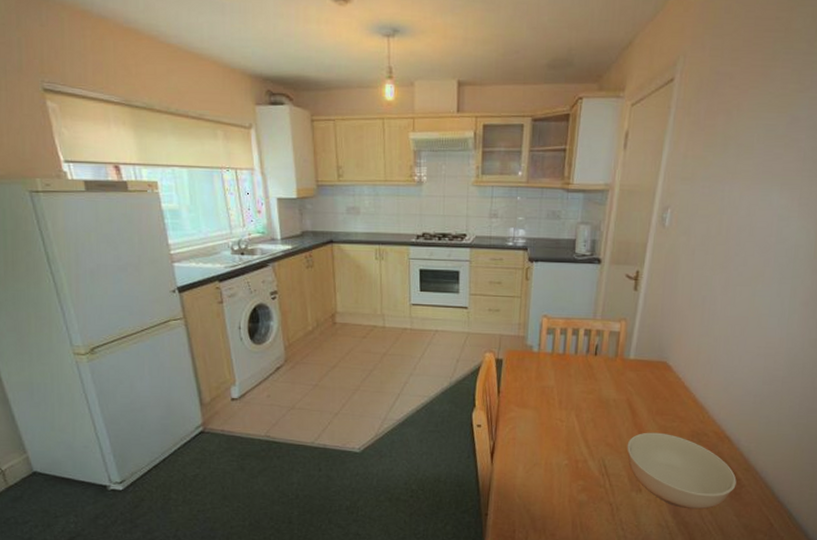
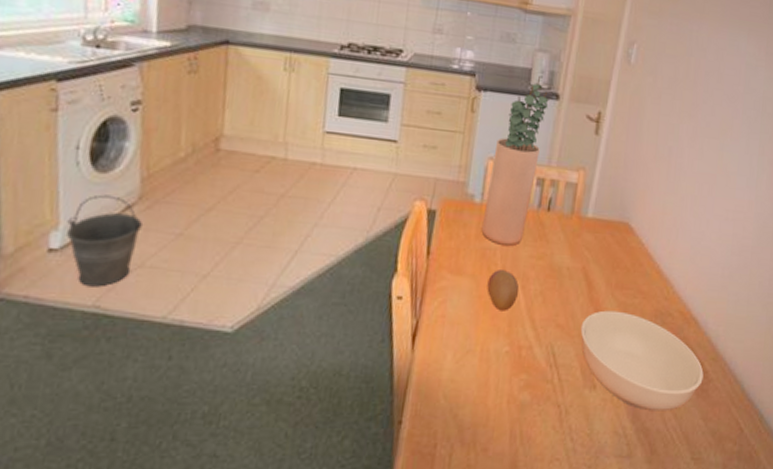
bucket: none [241,360,291,423] -> present [67,194,144,287]
vase: none [540,244,592,384] -> present [481,75,549,246]
fruit: none [547,403,574,434] -> present [487,270,520,311]

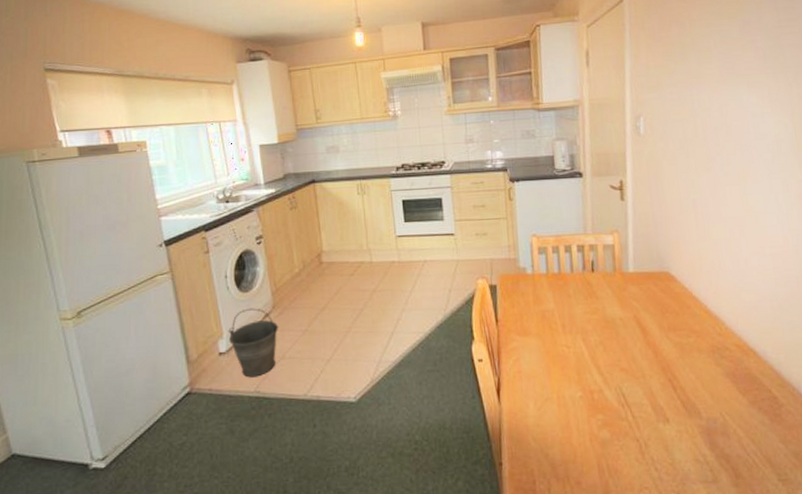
vase: present [481,75,549,246] -> none [535,160,575,306]
fruit: present [487,270,520,311] -> none [551,327,581,362]
bowl: present [580,310,704,412] -> none [643,350,774,439]

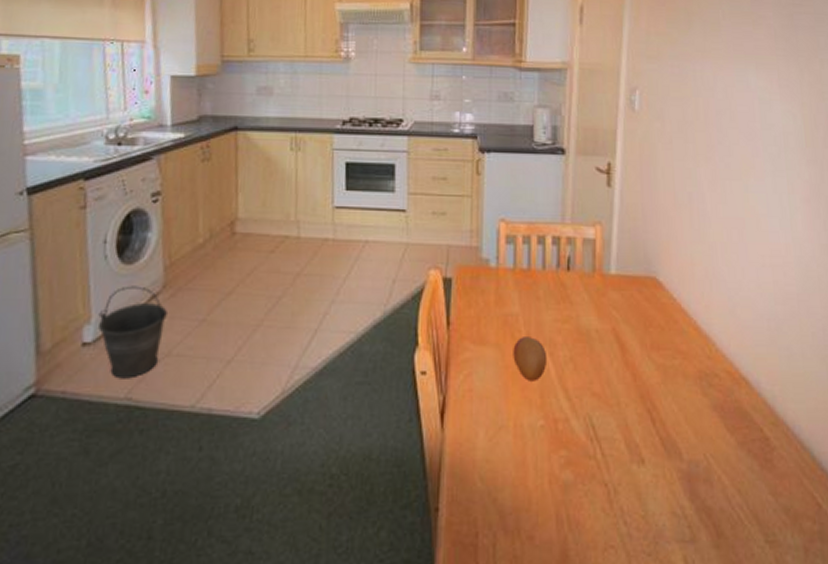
fruit: none [551,327,581,362] -> present [513,337,548,381]

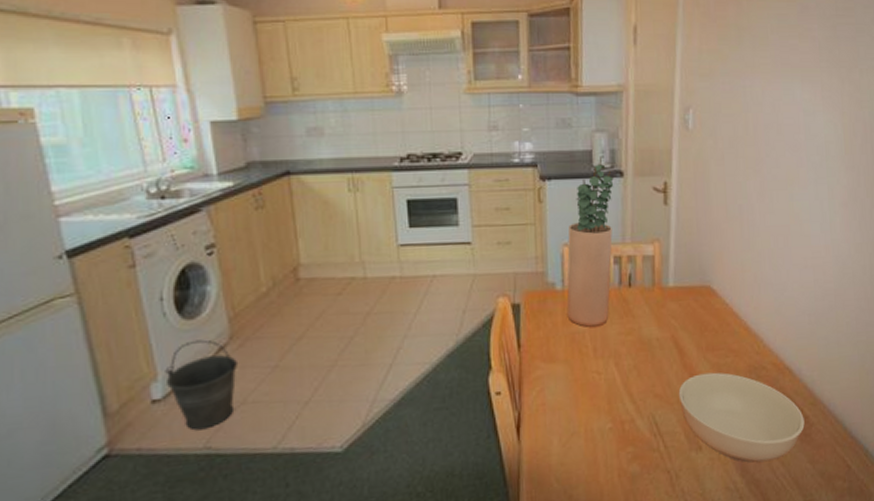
vase: none [500,131,555,310] -> present [566,155,614,327]
fruit: present [513,337,548,381] -> none [581,350,613,391]
bowl: none [618,374,765,487] -> present [678,372,805,463]

